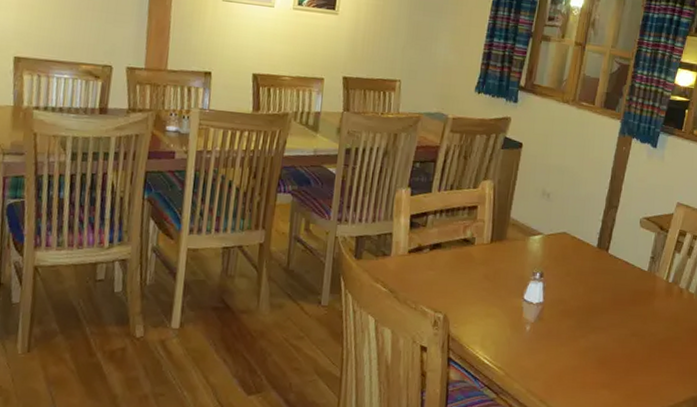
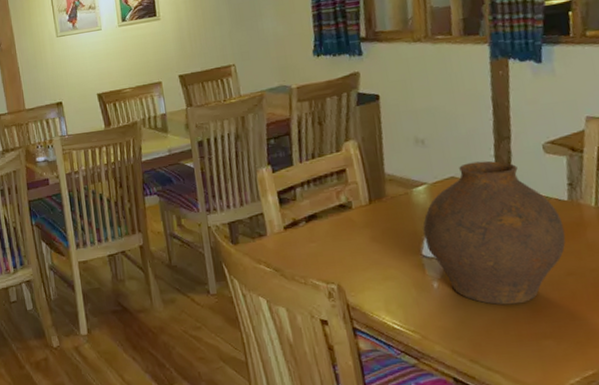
vase: none [529,222,640,355] -> present [423,160,566,305]

